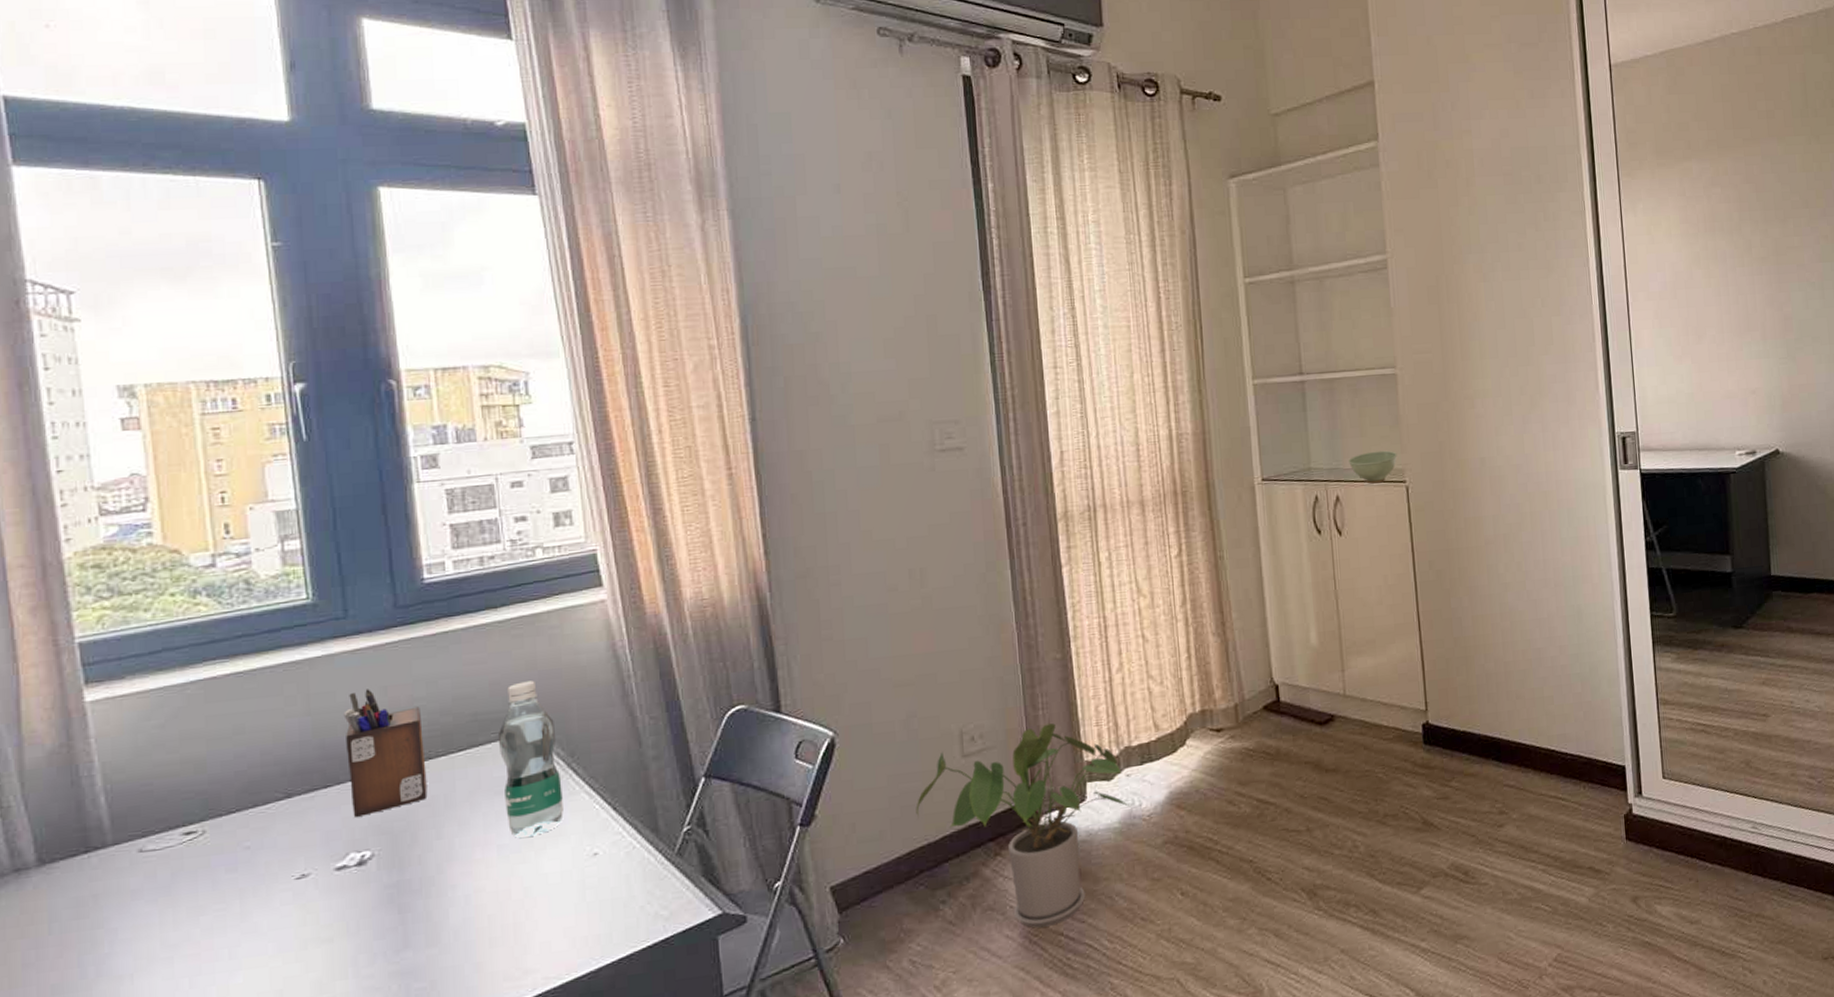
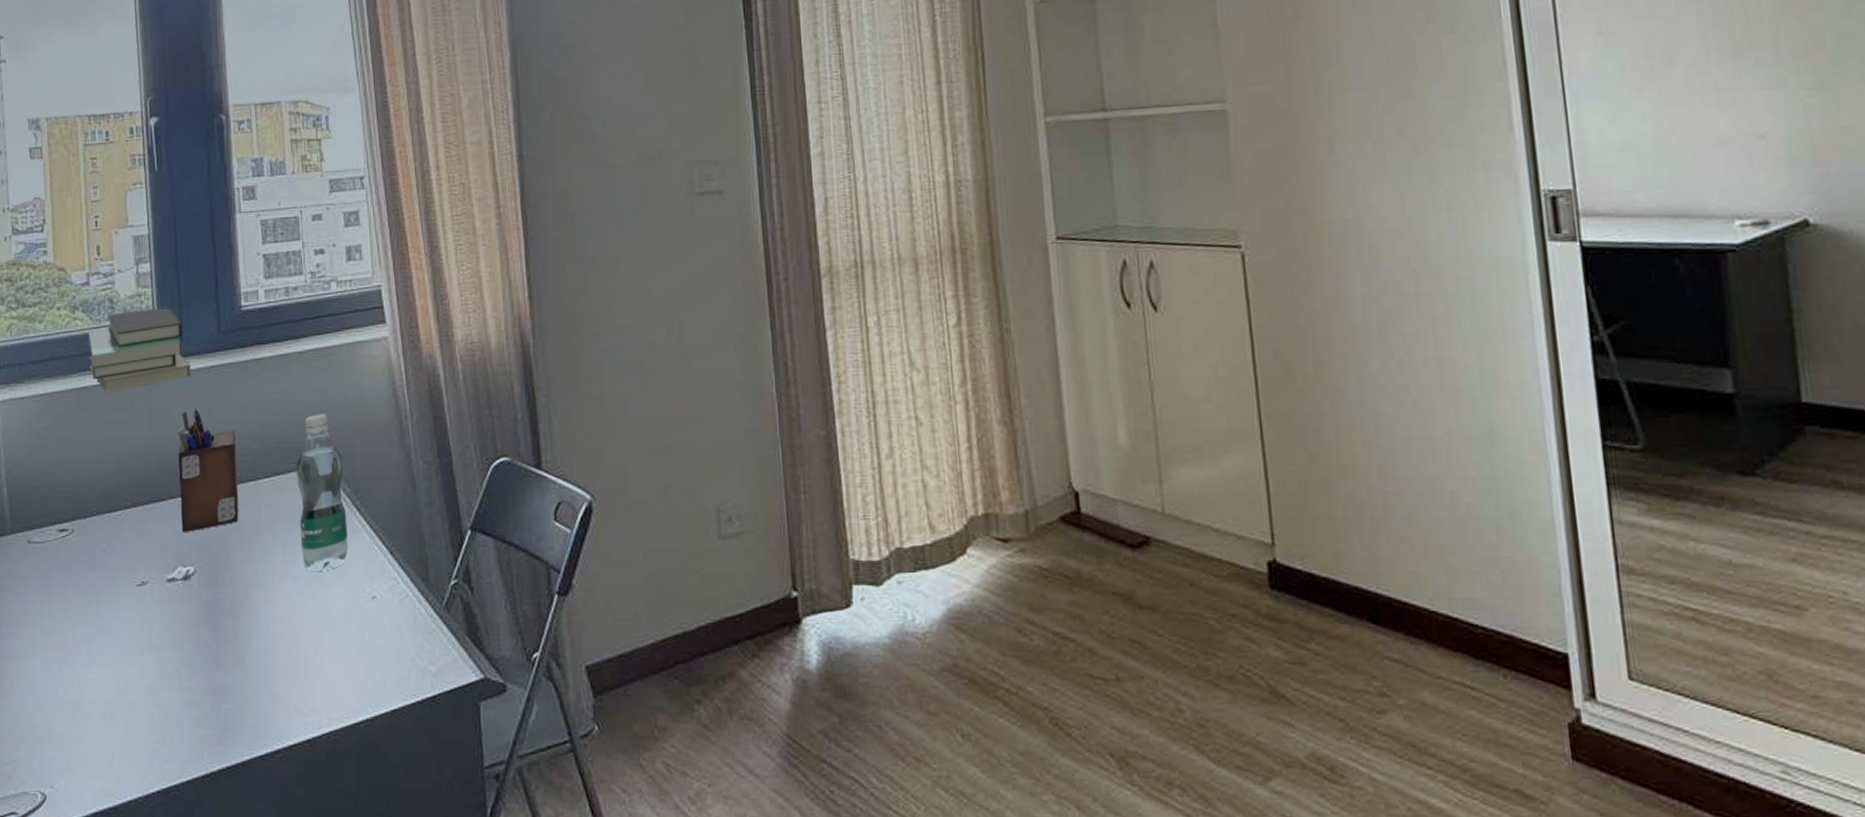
books: none [216,584,360,681] -> present [88,306,191,393]
house plant: present [916,723,1132,928] -> none [671,511,904,749]
bowl: present [1349,450,1397,484] -> none [1165,206,1229,248]

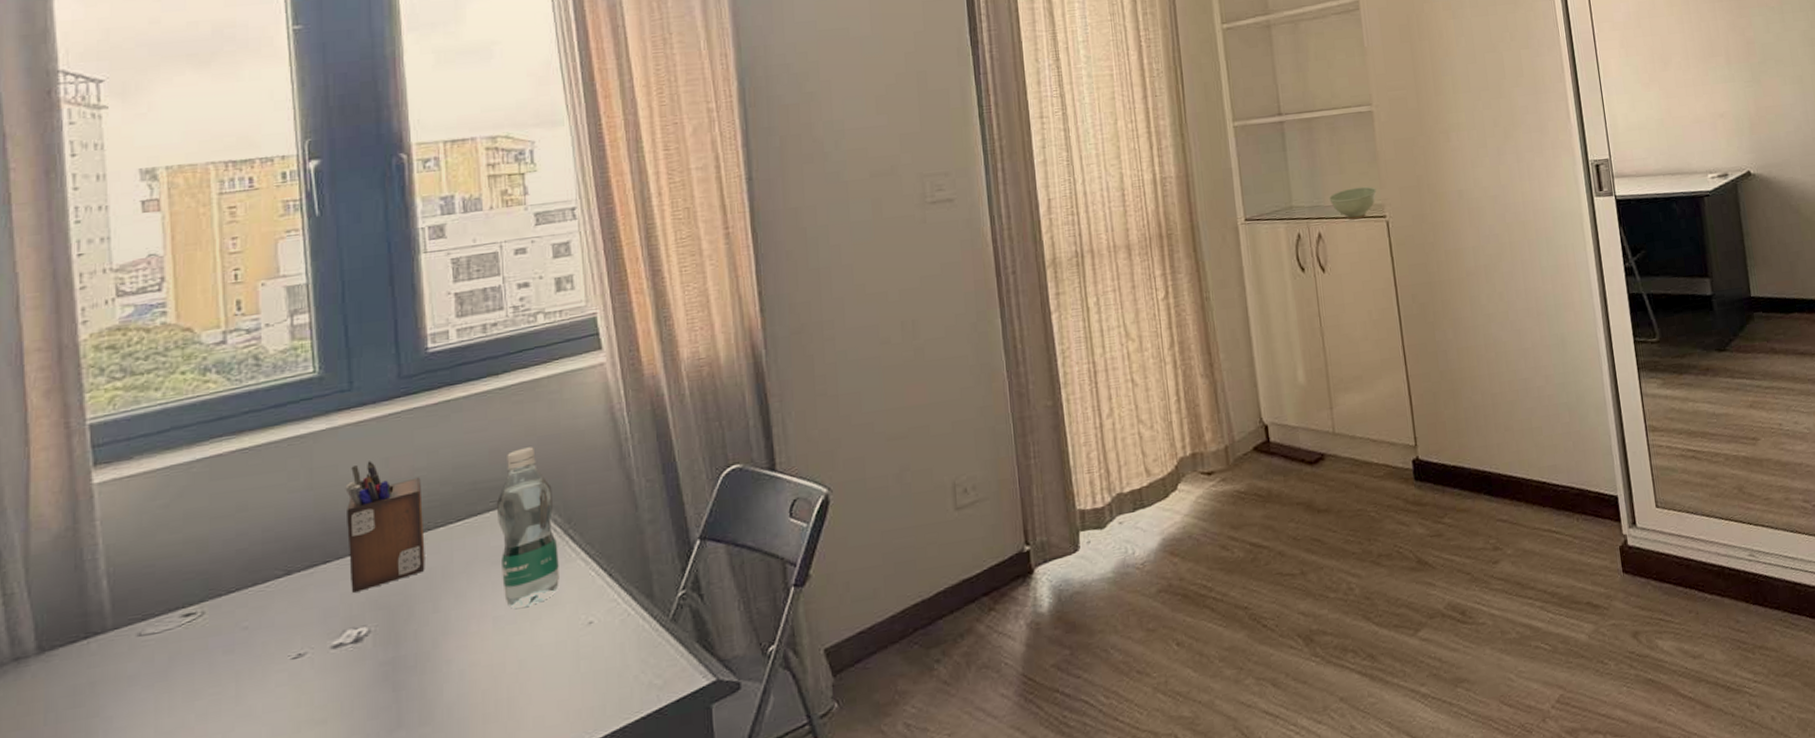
books: present [88,306,191,393] -> none [224,356,363,457]
bowl: none [1165,206,1229,248] -> present [1329,186,1377,220]

